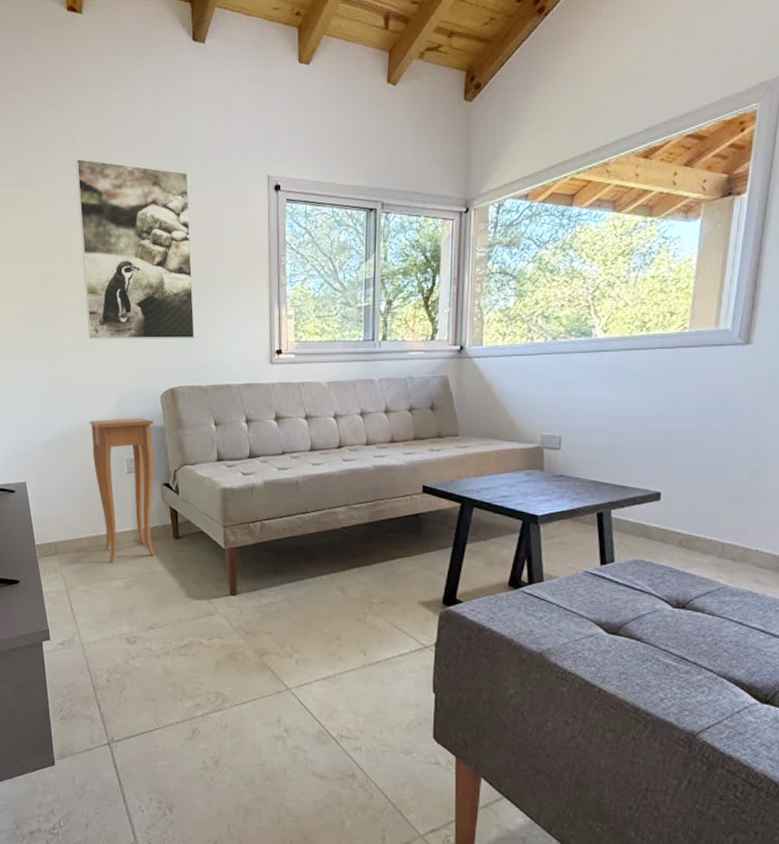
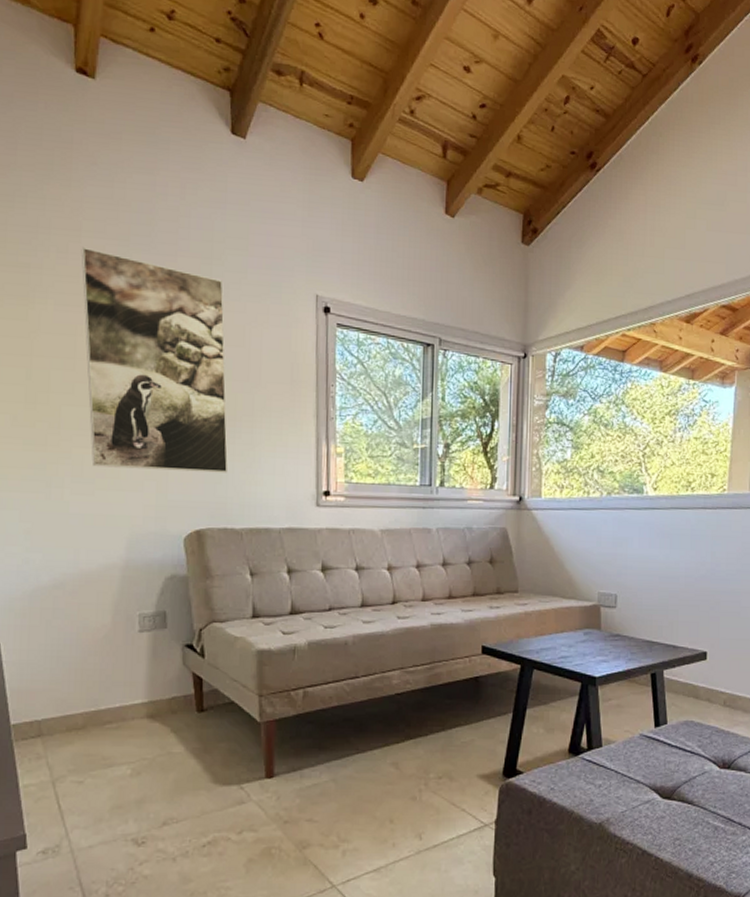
side table: present [89,417,154,562] -> none [90,563,174,744]

